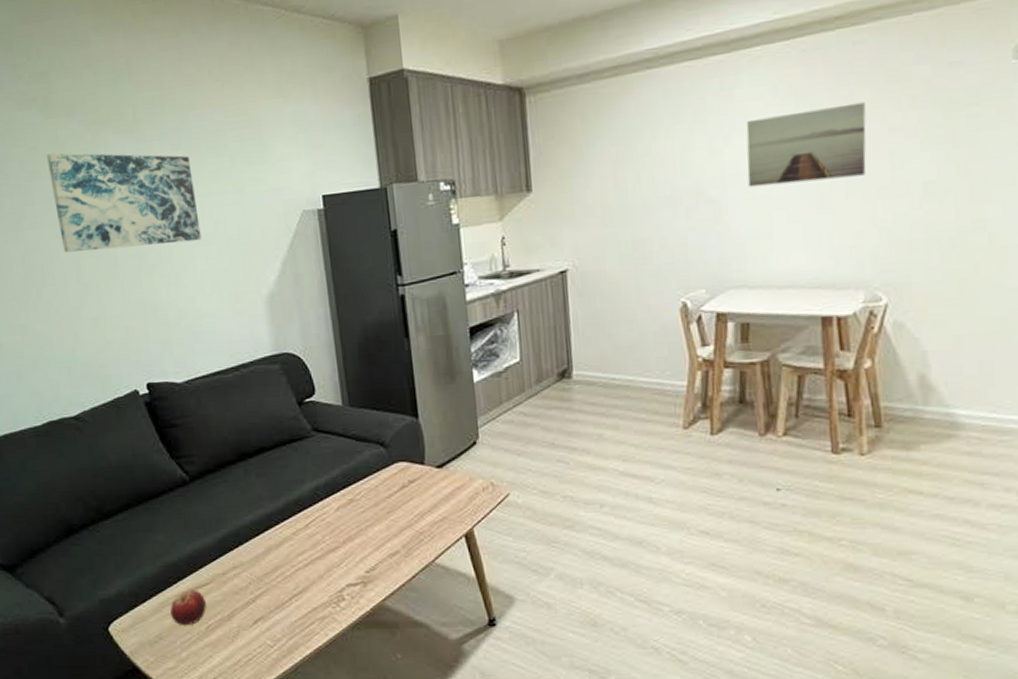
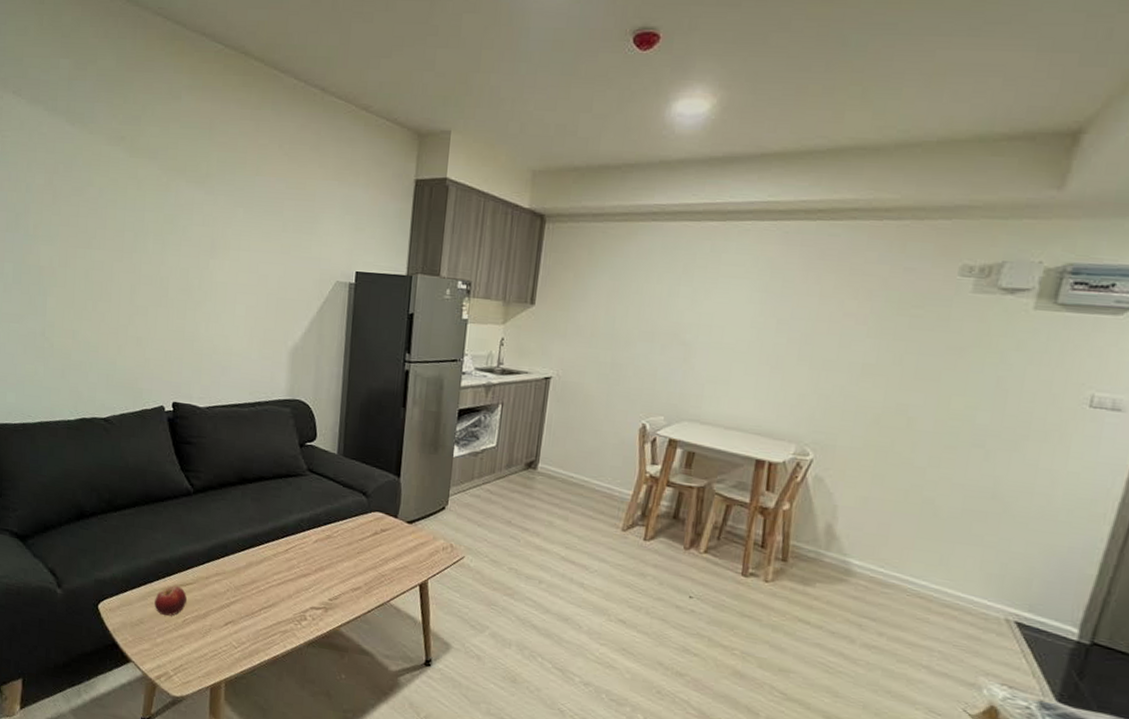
wall art: present [47,153,202,253] -> none [123,188,248,289]
wall art: present [746,102,866,188] -> none [717,281,829,348]

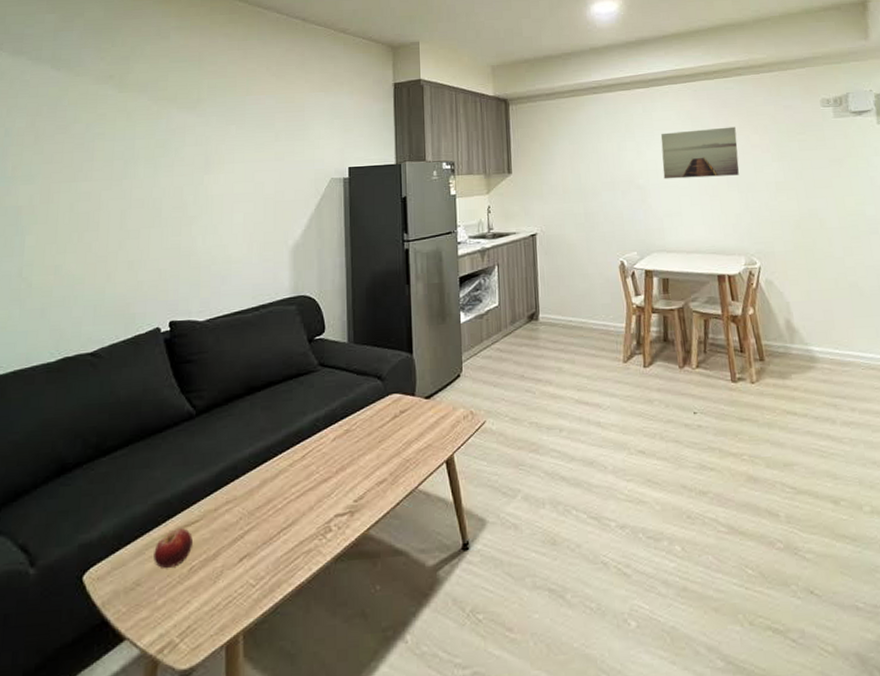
wall art: none [717,281,829,348] -> present [660,126,739,179]

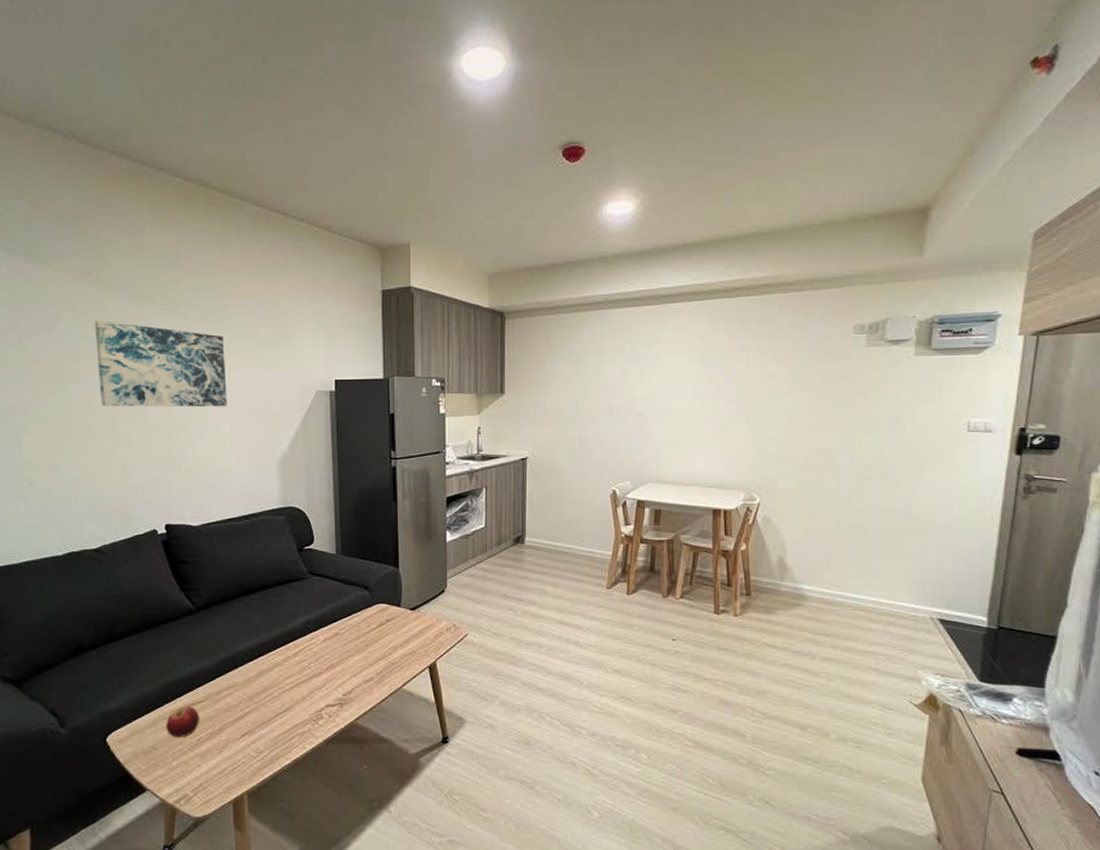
wall art: none [112,120,242,203] -> present [95,321,227,407]
wall art: present [660,126,739,179] -> none [667,352,752,407]

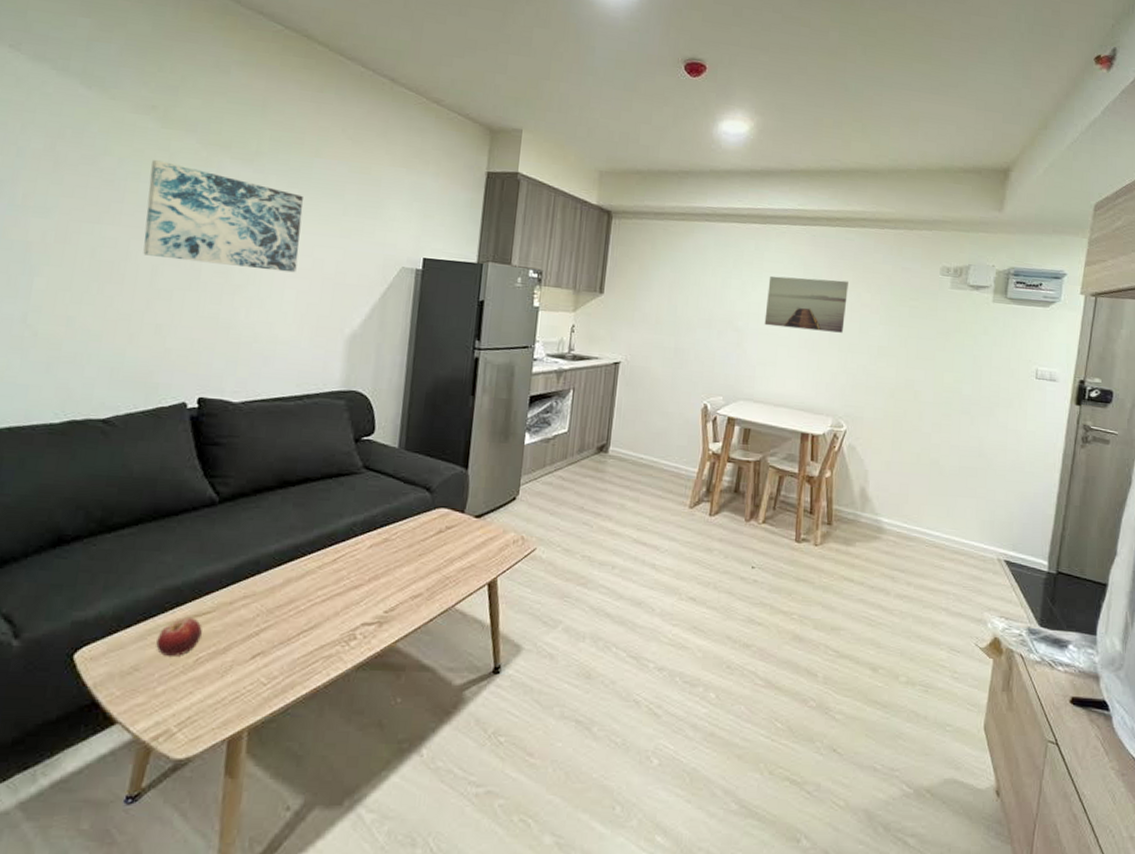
wall art: none [667,352,752,407] -> present [764,275,848,333]

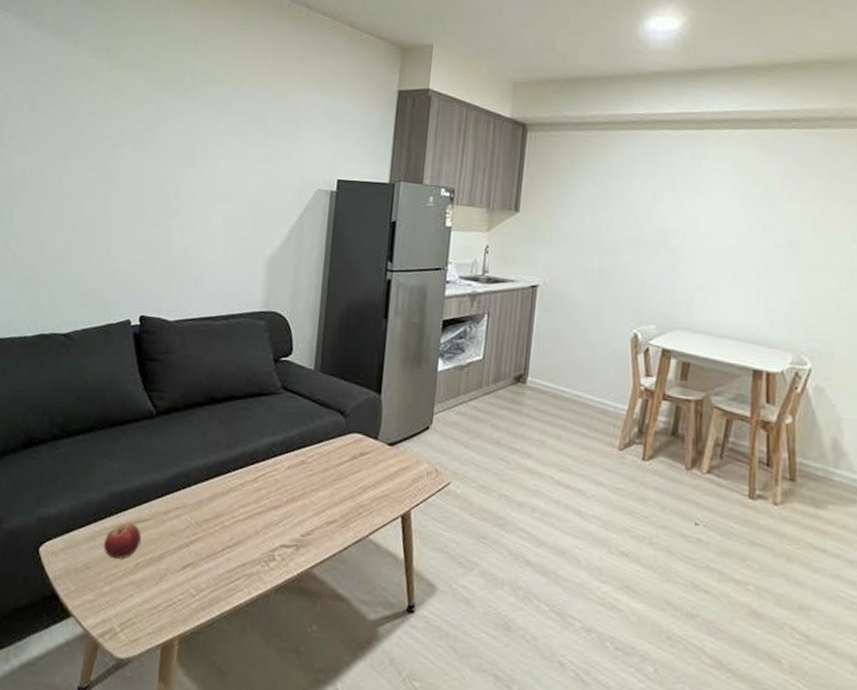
wall art: present [143,160,303,273] -> none [97,98,229,197]
wall art: present [764,275,848,333] -> none [704,188,809,253]

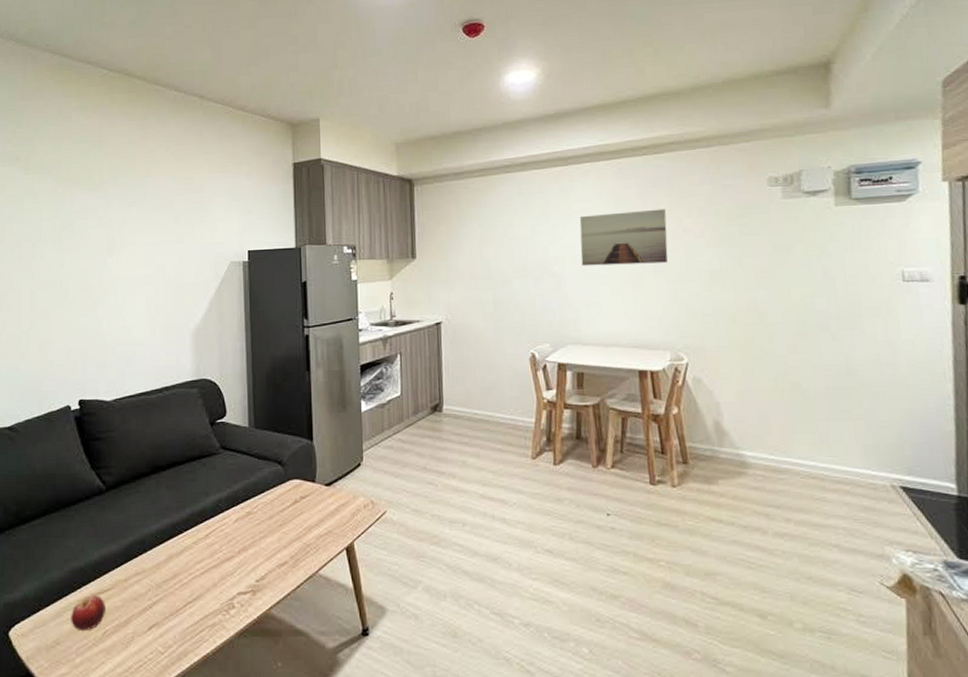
wall art: none [704,188,809,253] -> present [579,209,668,266]

